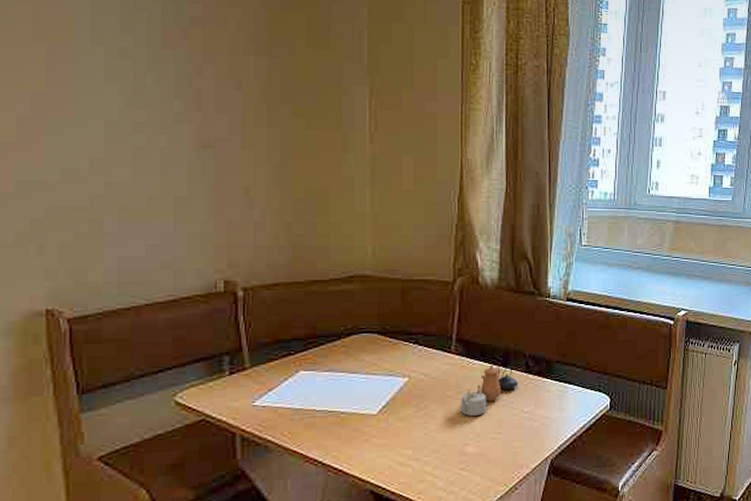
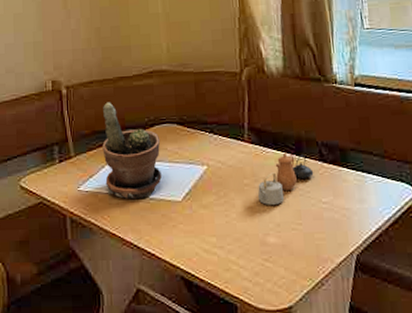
potted plant: none [286,308,358,414] -> present [102,102,162,200]

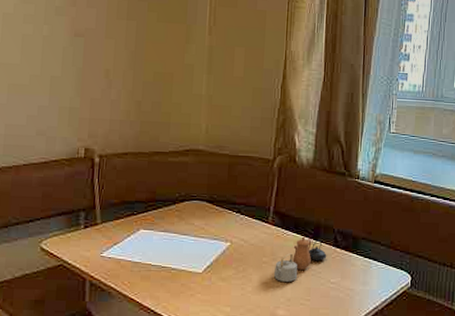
potted plant: present [102,102,162,200] -> none [129,174,189,269]

